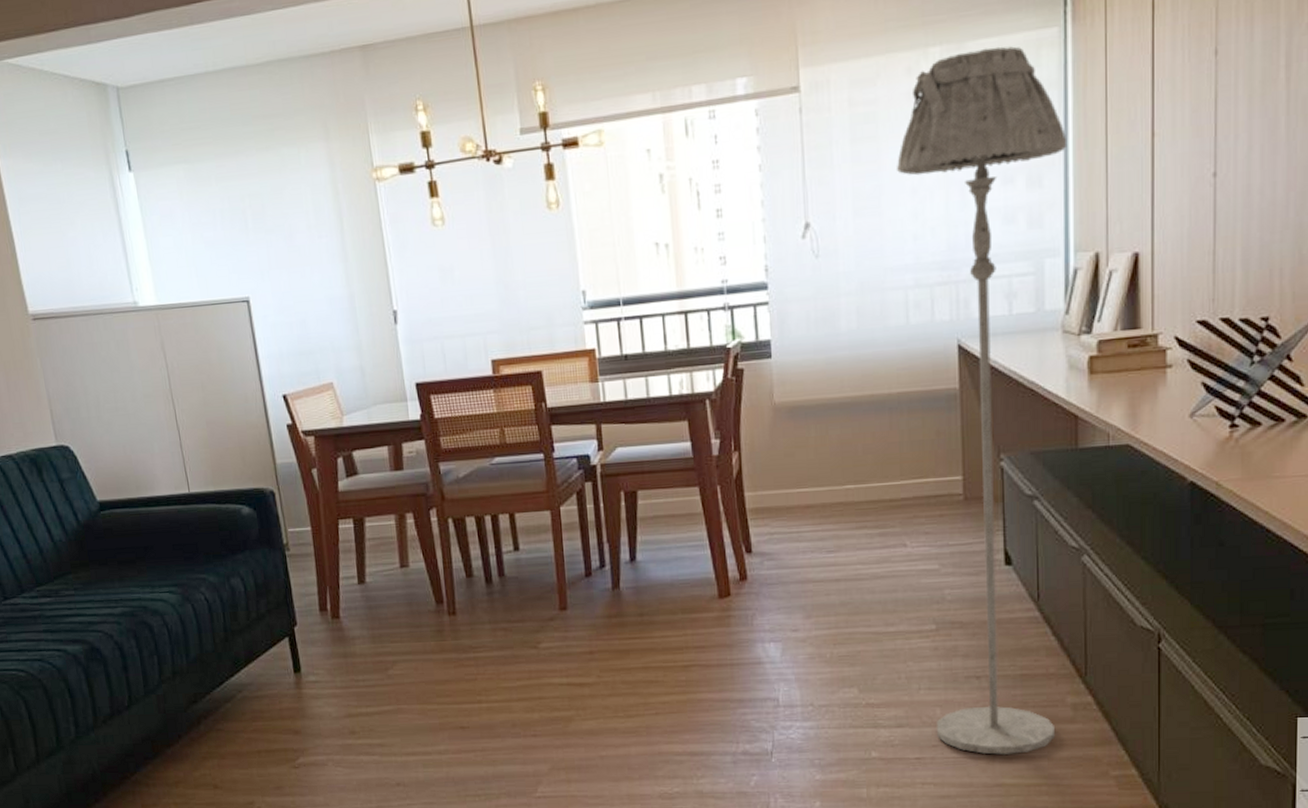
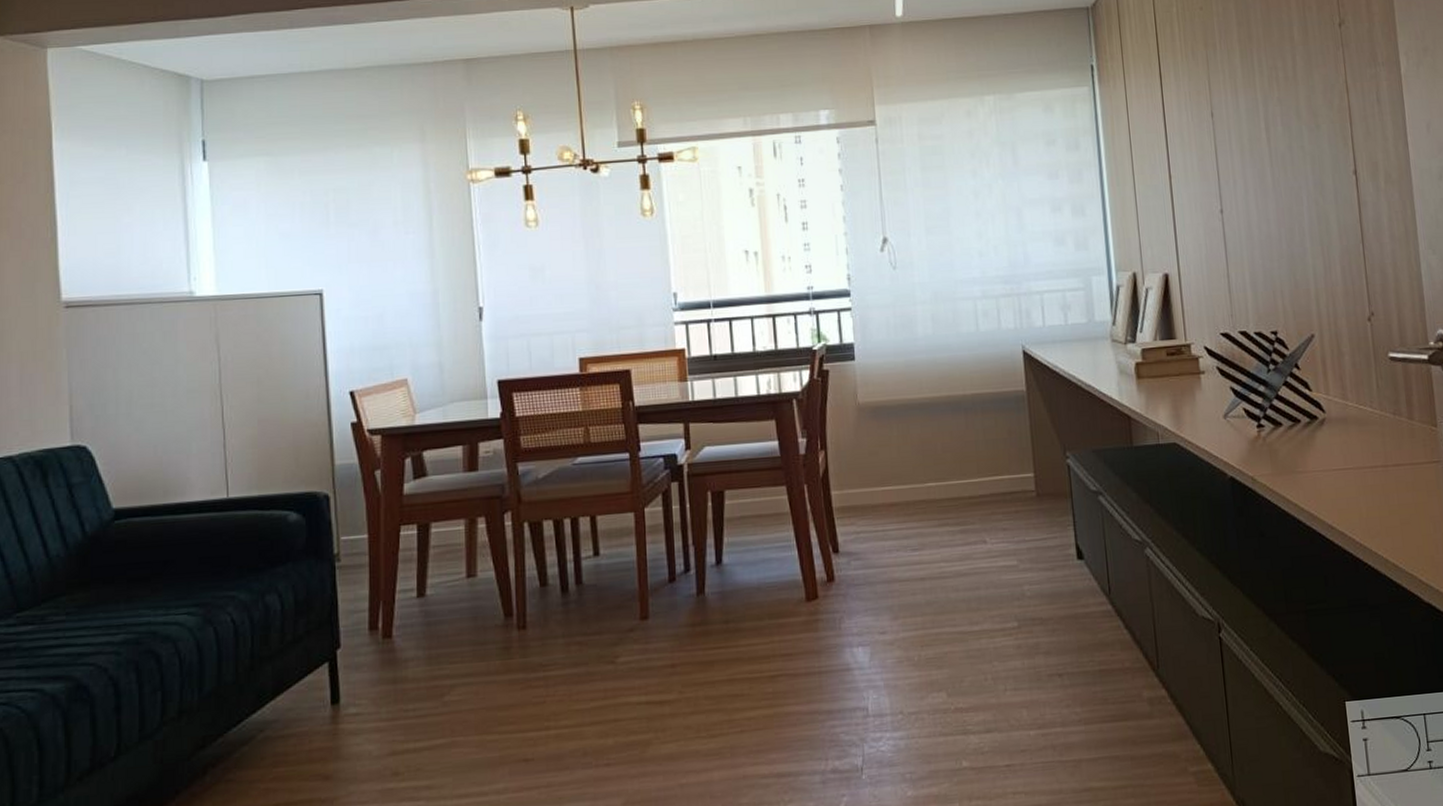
floor lamp: present [896,46,1068,755] -> none [961,99,1136,757]

